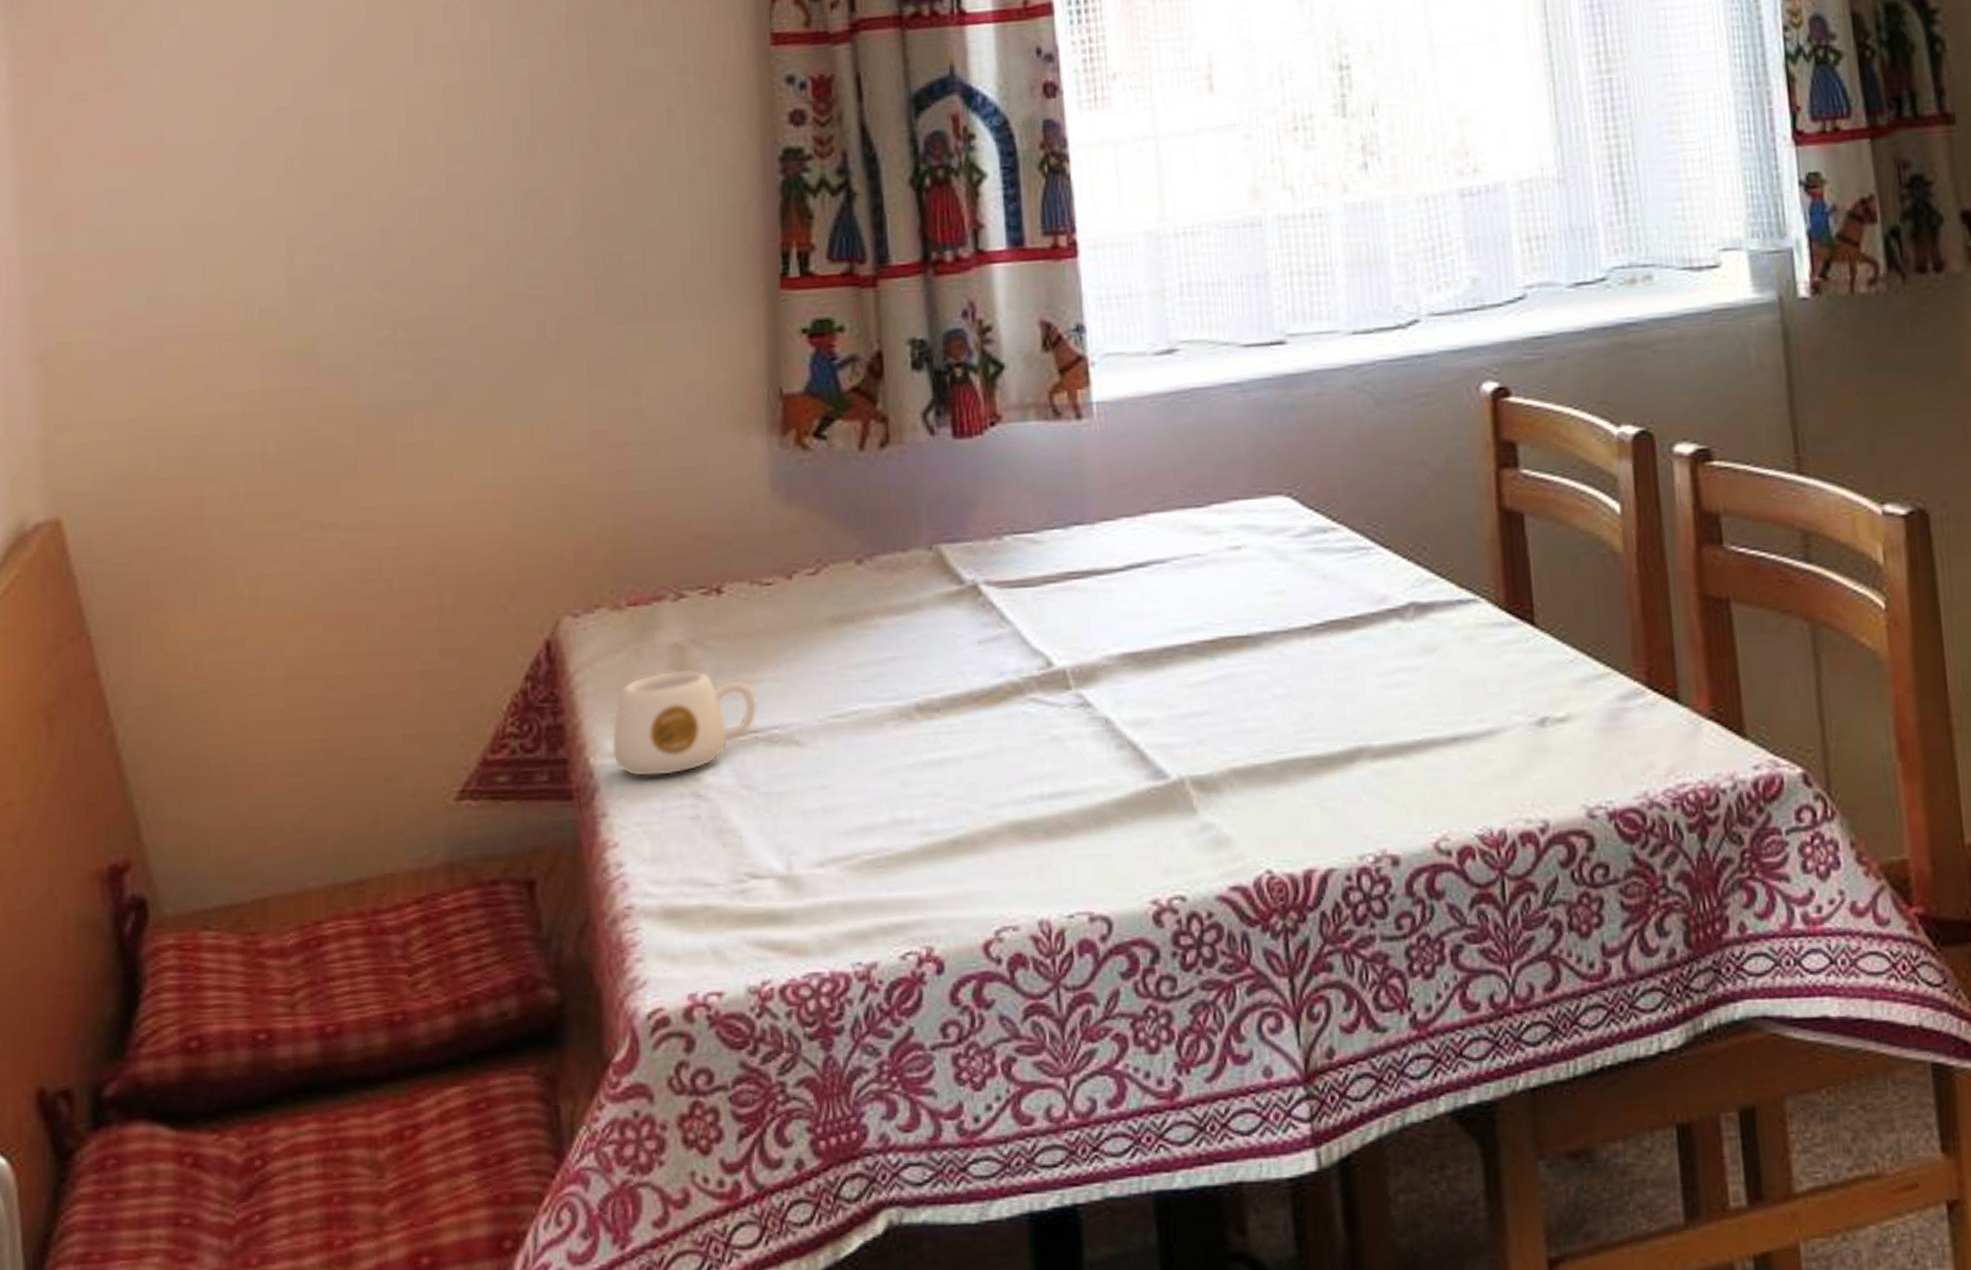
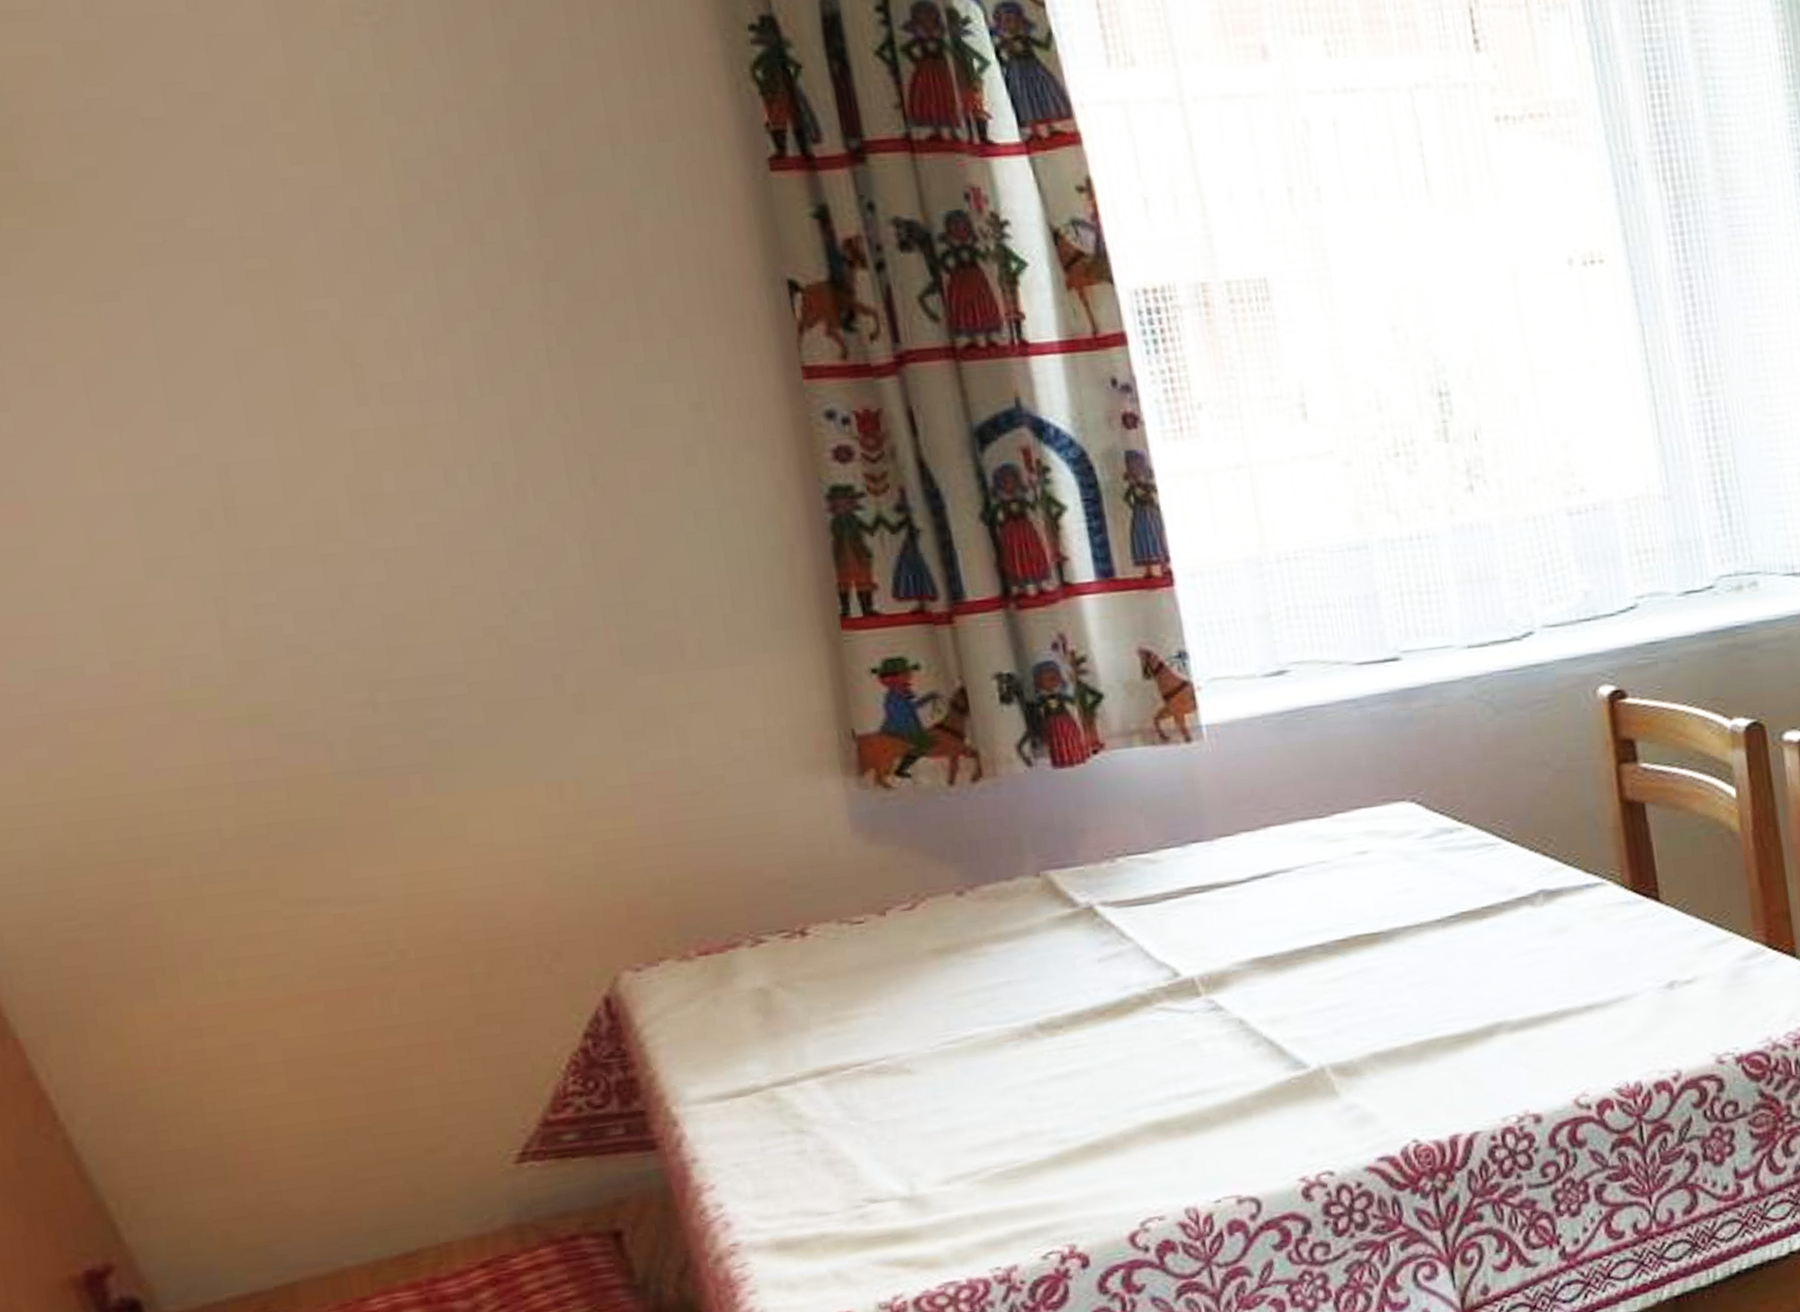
mug: present [611,669,758,778] -> none [694,1011,860,1121]

